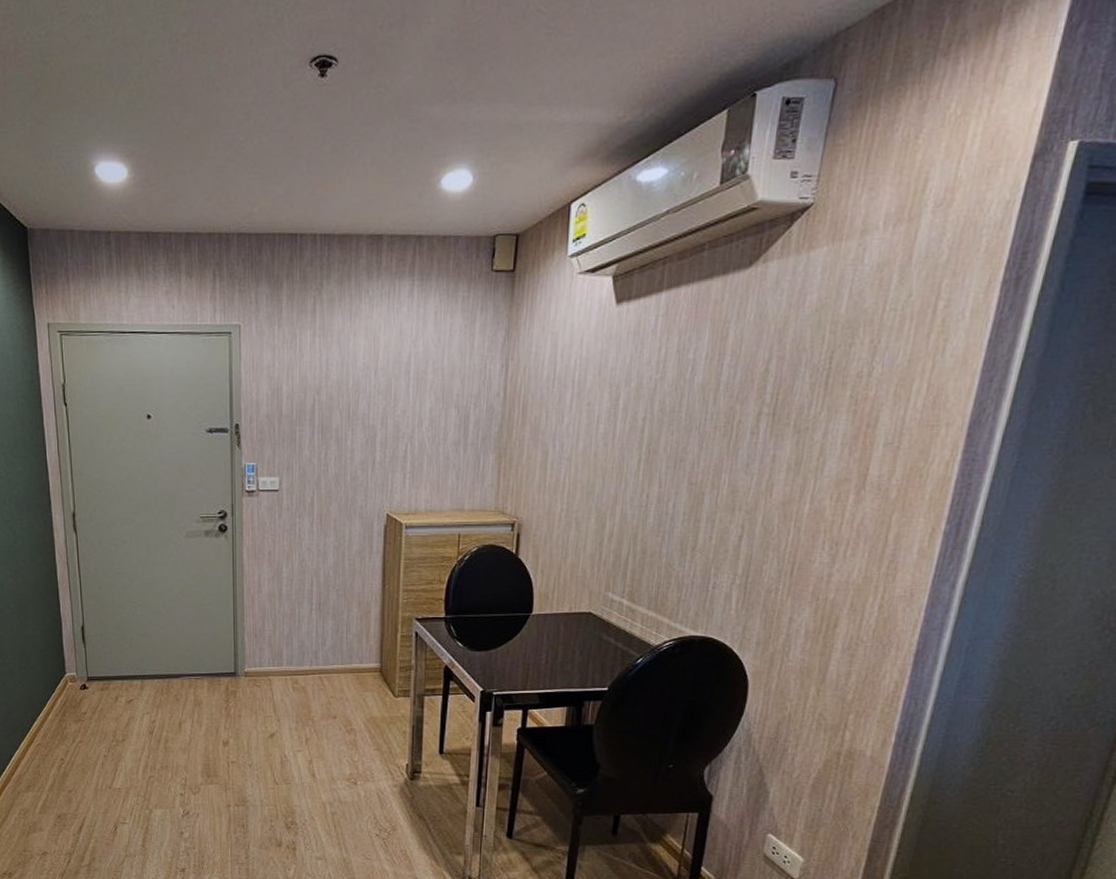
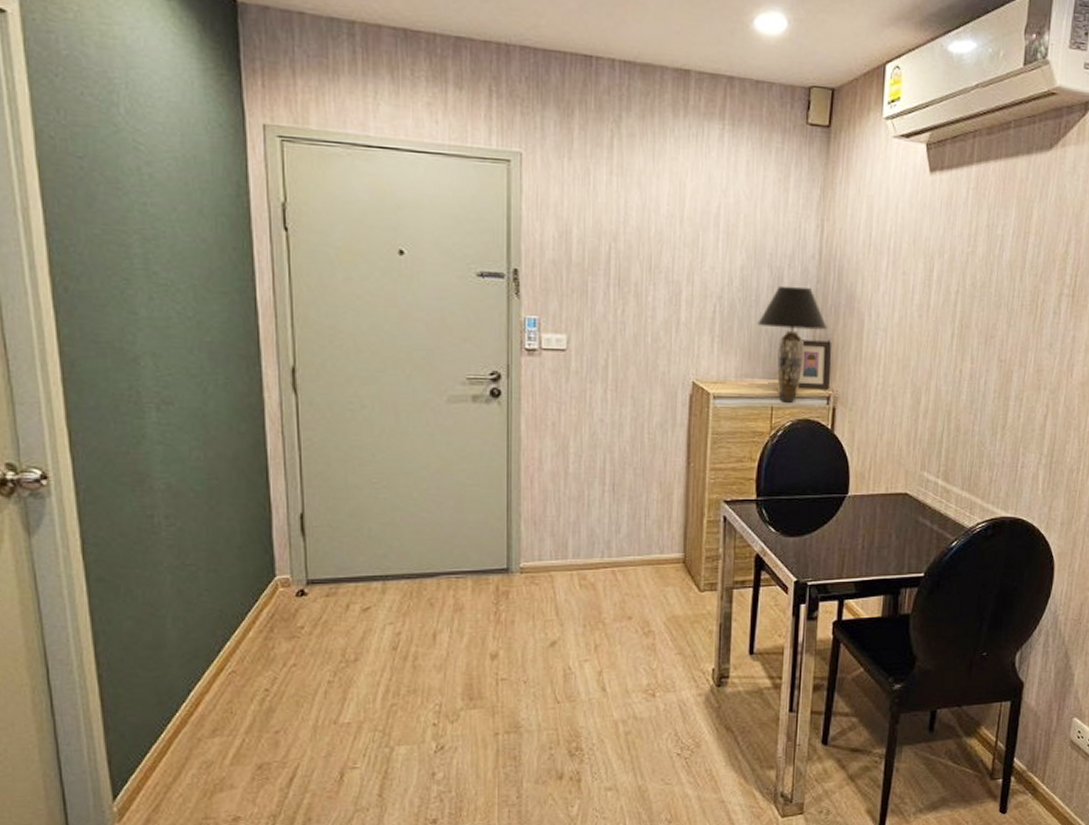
table lamp: none [444,423,512,530] -> present [756,285,828,403]
picture frame: none [483,472,516,518] -> present [797,340,831,390]

